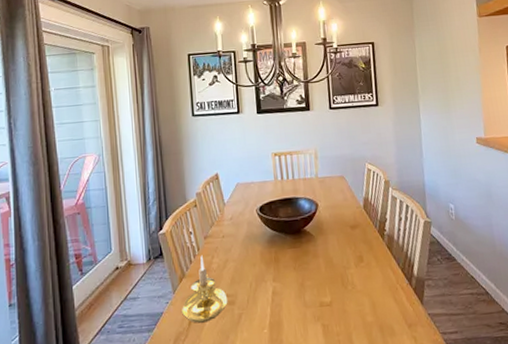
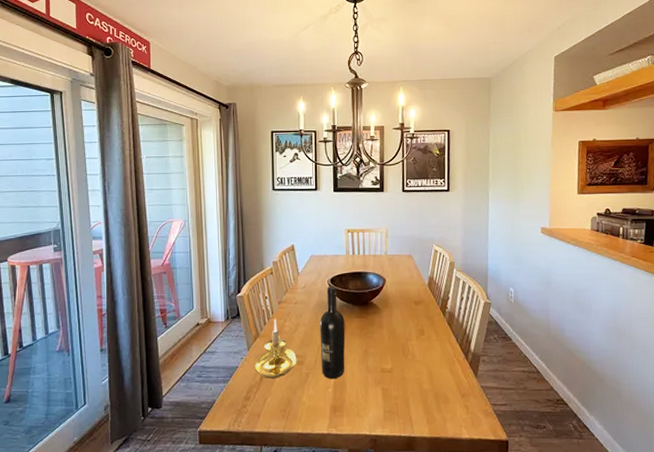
wine bottle: none [250,214,281,319] -> present [319,285,346,380]

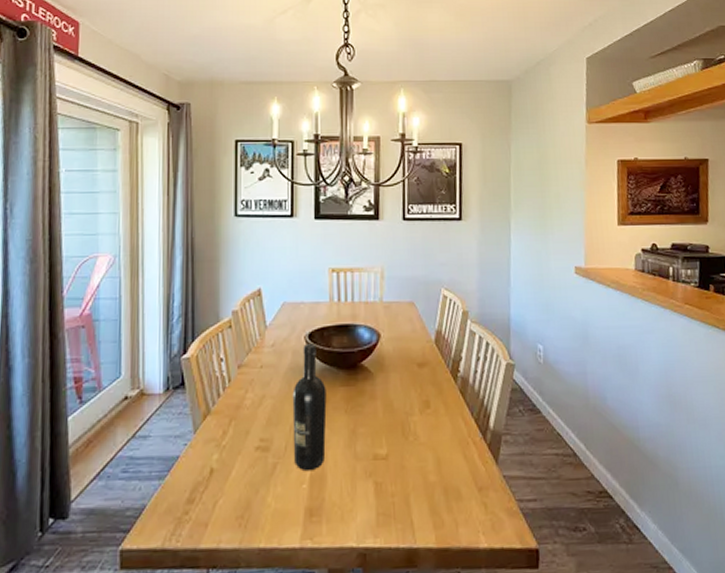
candle holder: present [255,318,297,379] -> none [203,388,261,472]

